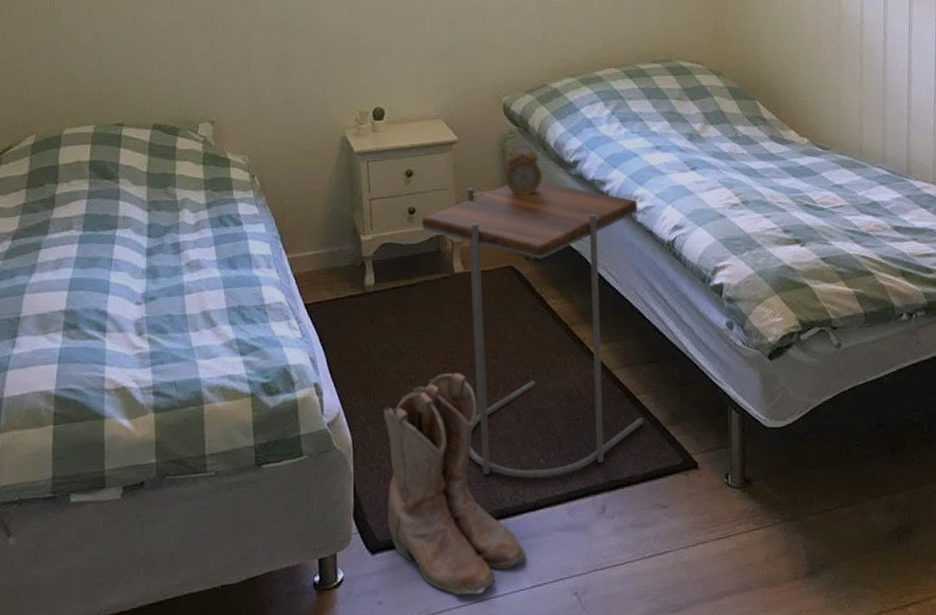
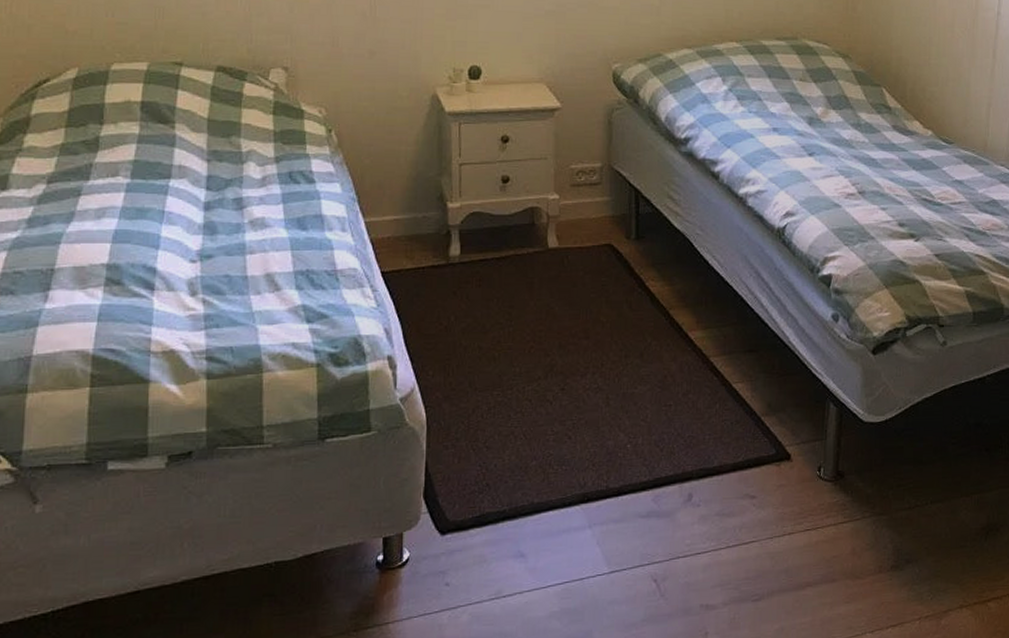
boots: present [383,372,526,595] -> none [461,351,606,578]
side table: present [422,182,644,479] -> none [516,158,750,463]
alarm clock: present [504,145,544,195] -> none [609,117,651,170]

